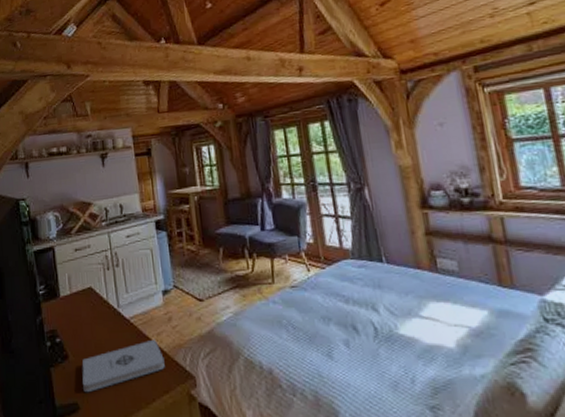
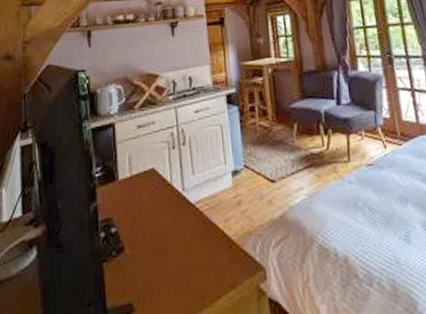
notepad: present [82,339,165,393] -> none [139,226,233,292]

